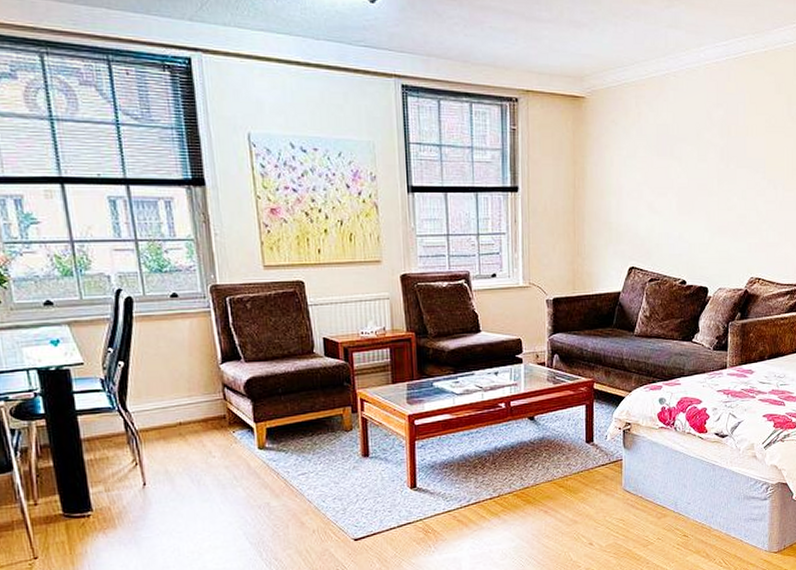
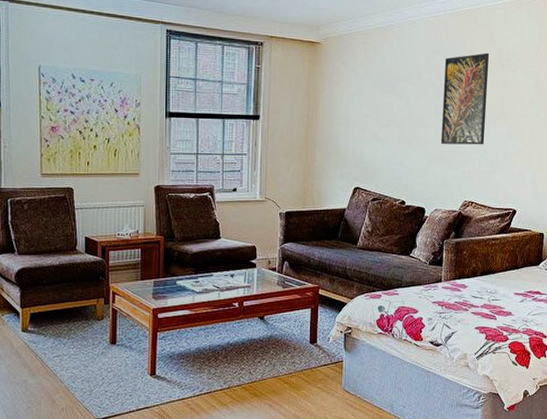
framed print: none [725,105,778,213] -> present [441,53,490,145]

